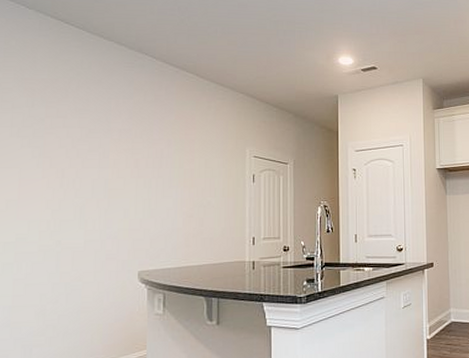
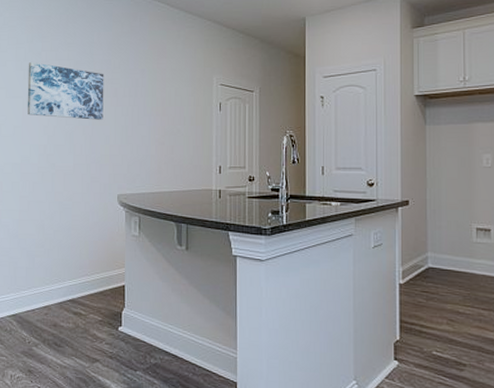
wall art: none [25,128,124,192] -> present [27,61,104,120]

